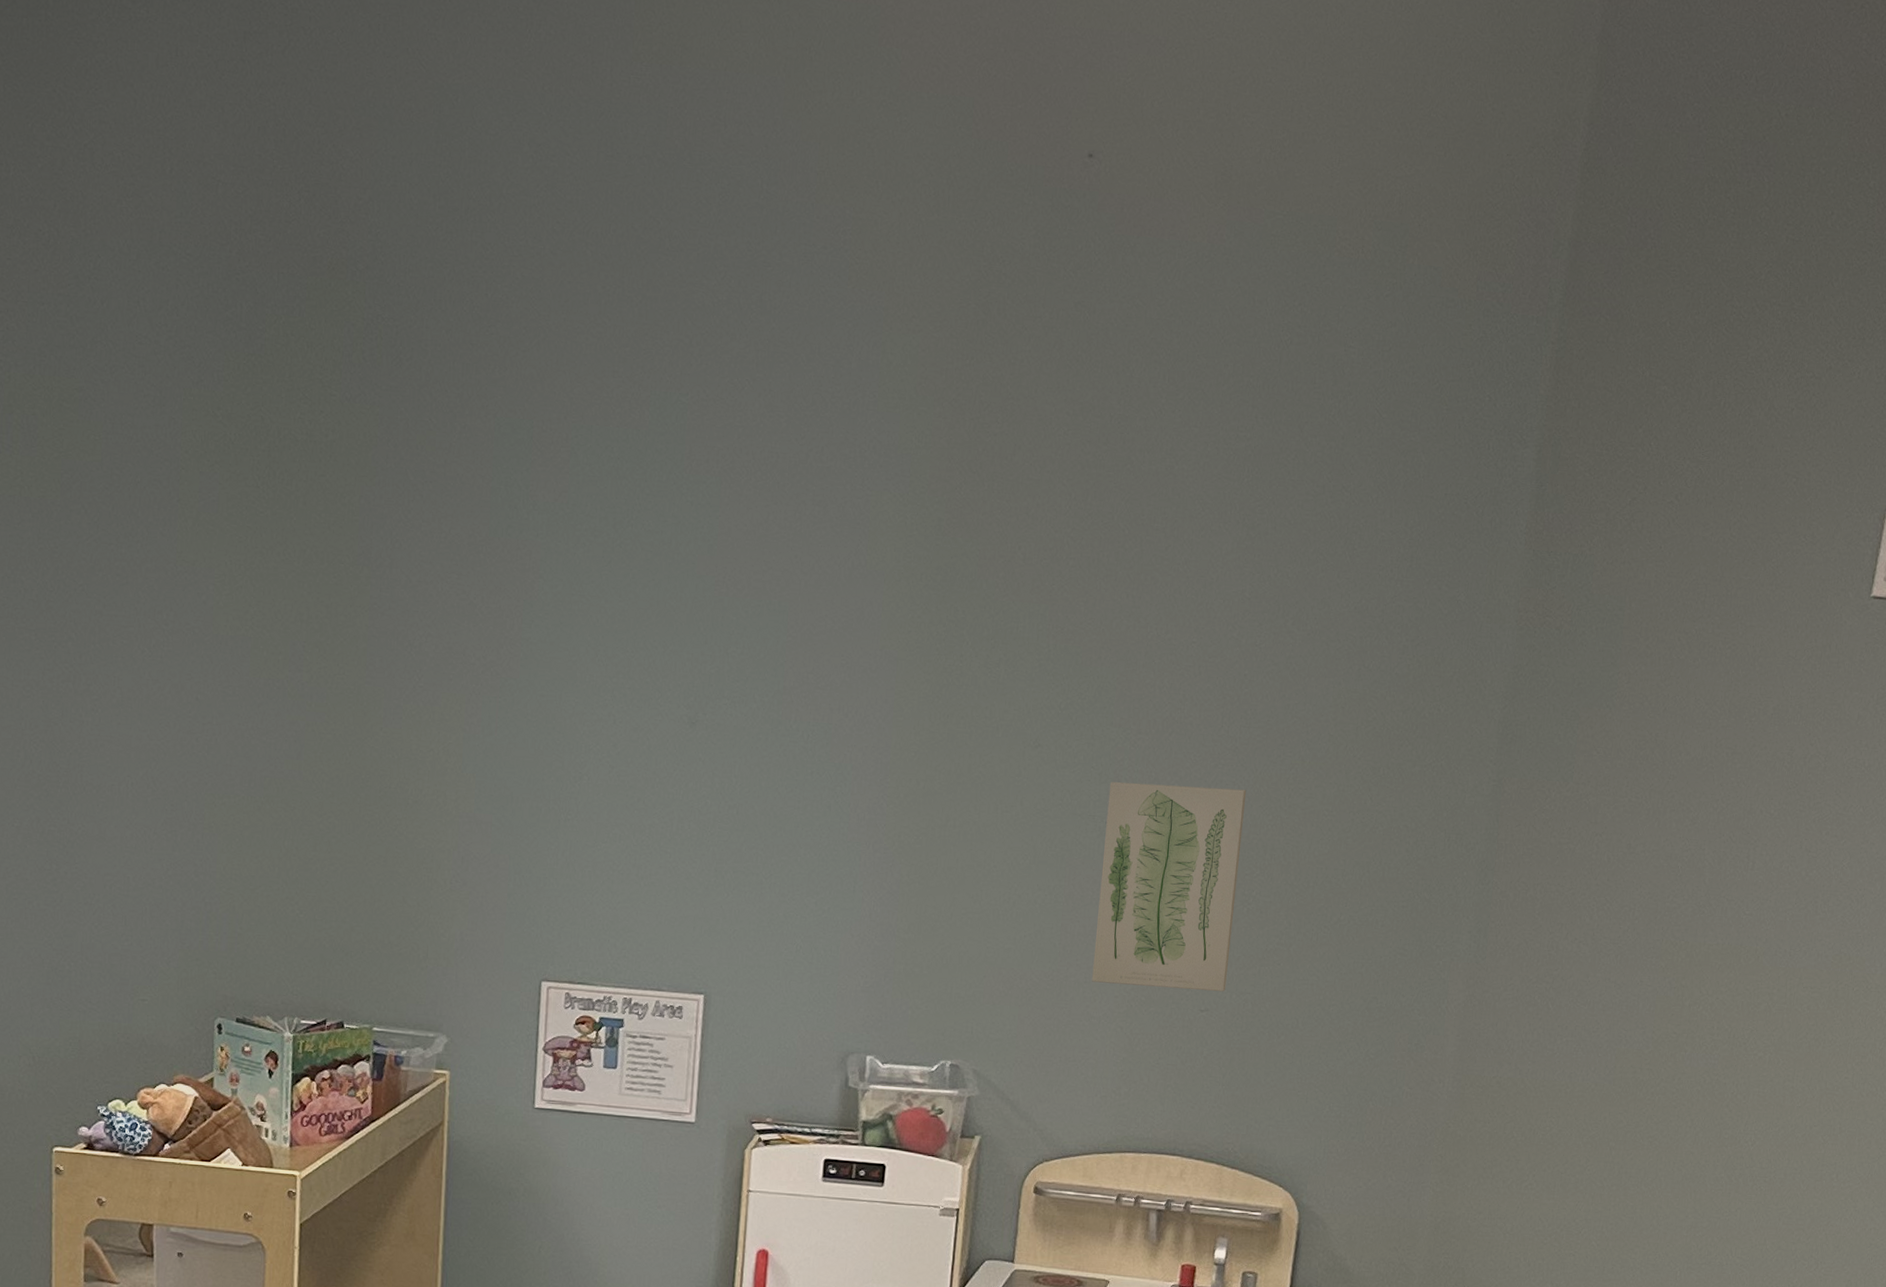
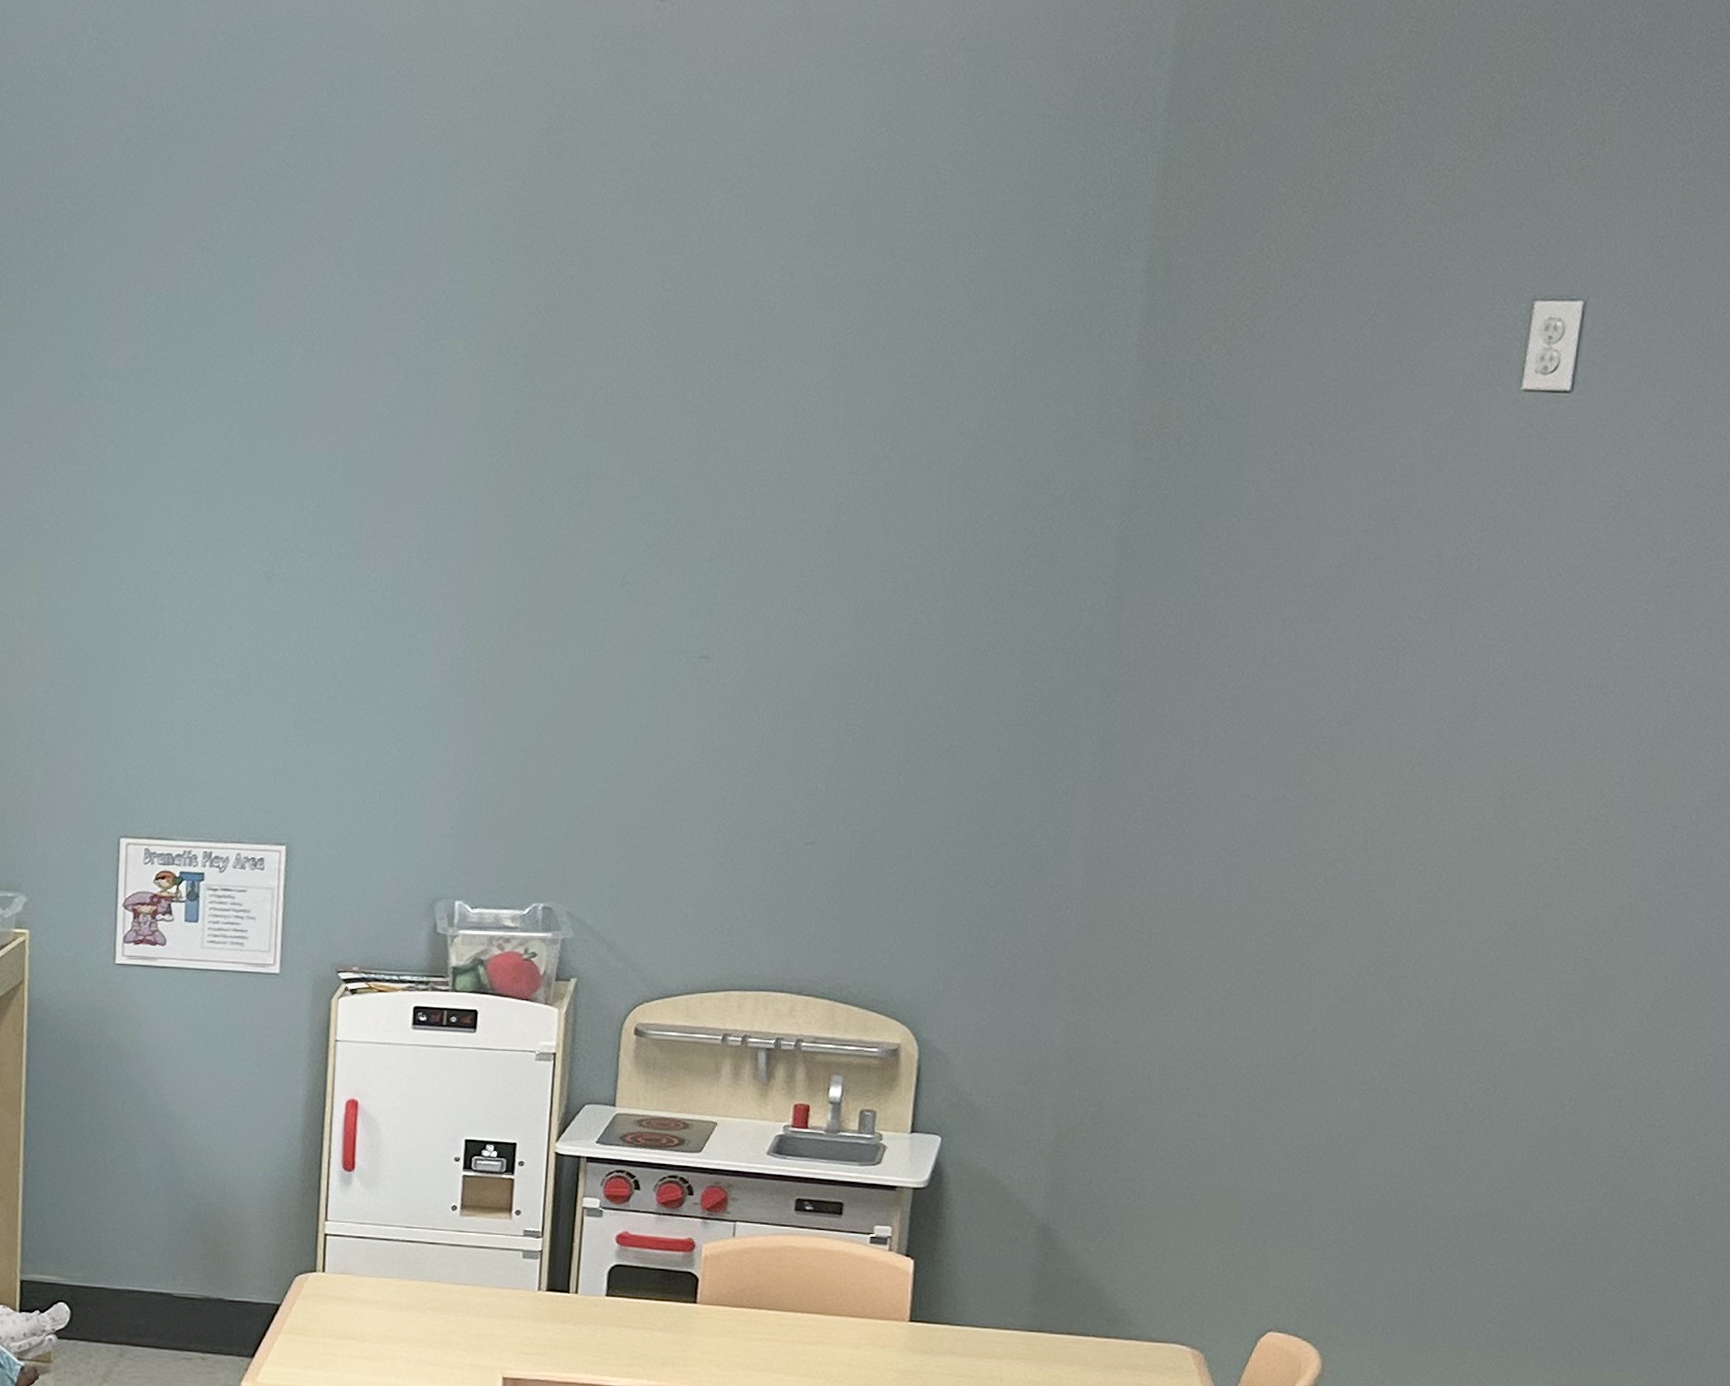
wall art: present [1092,781,1247,992] -> none [689,615,848,824]

